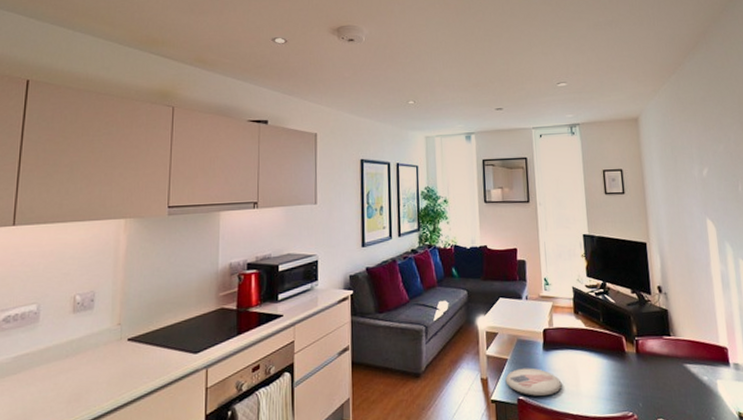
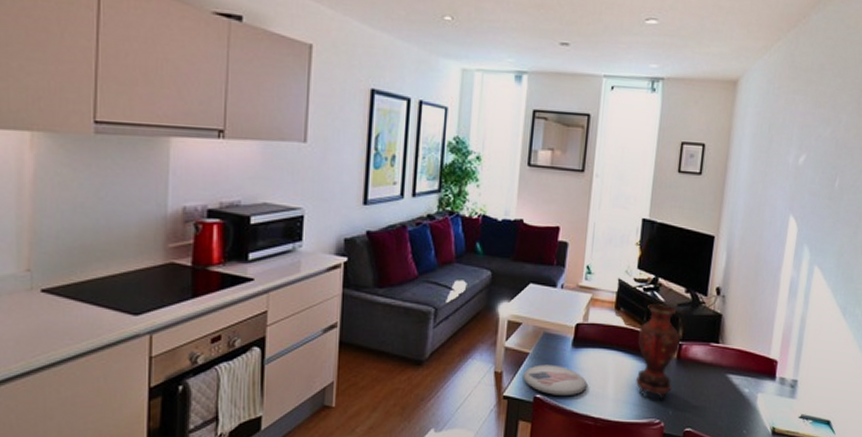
vase: none [598,305,638,394] -> present [636,304,680,400]

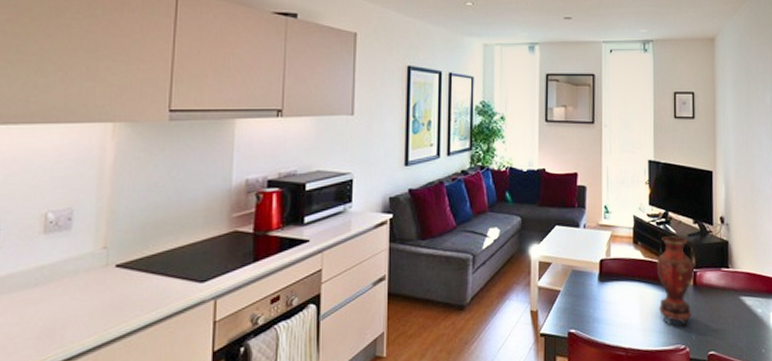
plate: present [523,364,587,397] -> none [557,300,616,330]

